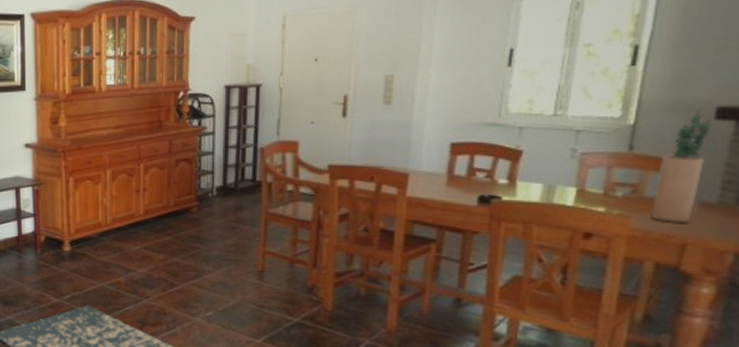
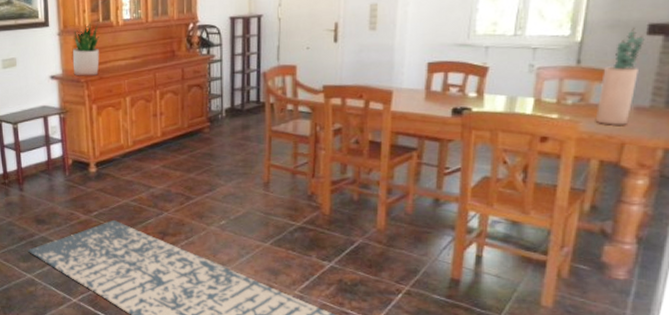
planter: none [49,87,80,147] -> present [72,22,100,78]

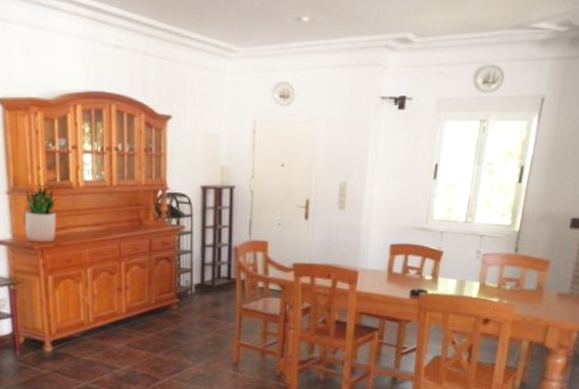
vase: present [595,28,645,127] -> none [527,221,568,311]

